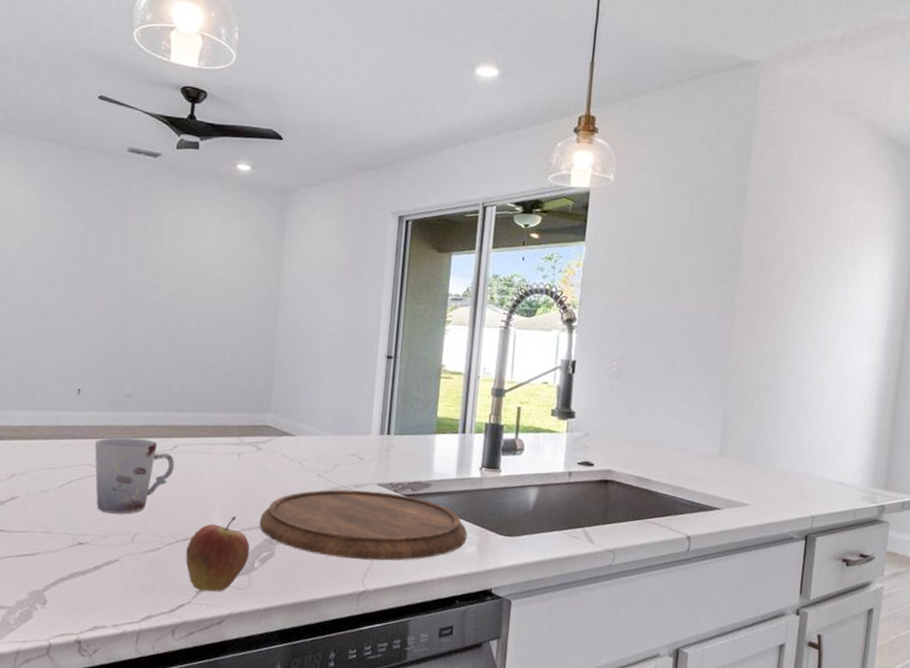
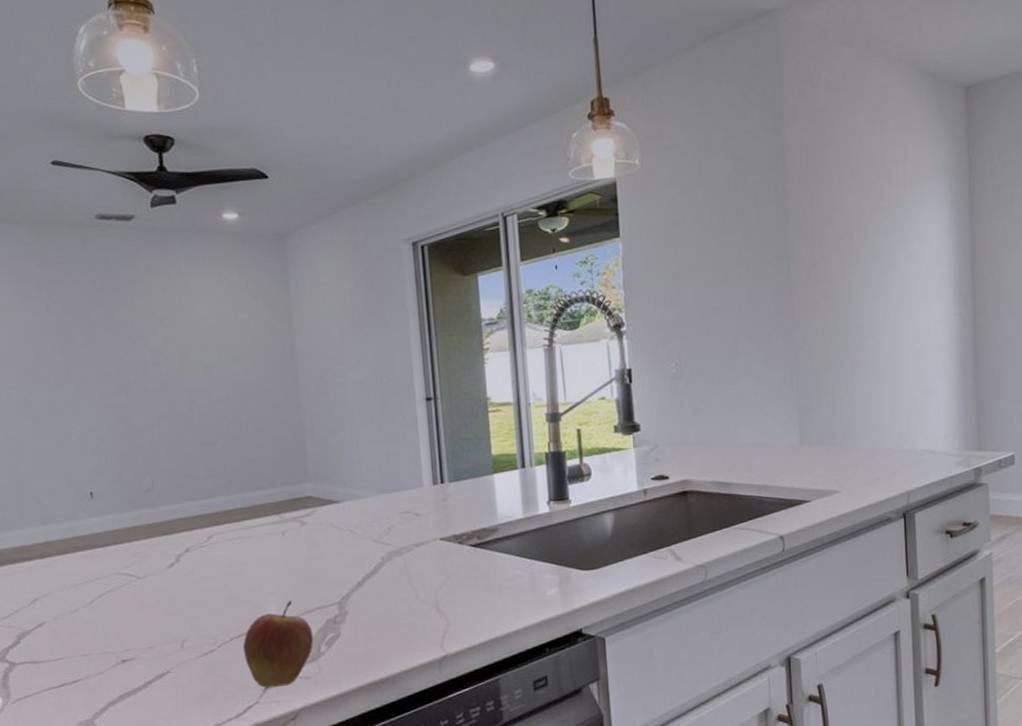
cup: present [94,437,174,514] -> none [119,534,213,623]
cutting board: present [260,489,467,561] -> none [318,545,546,626]

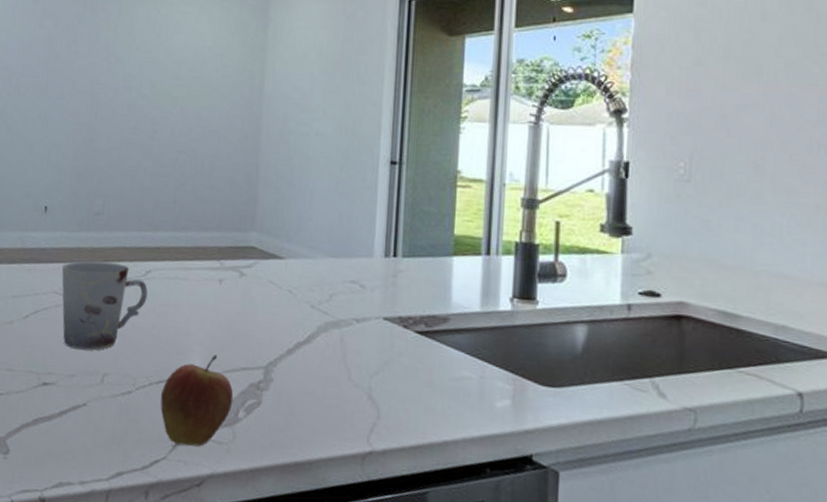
cup: none [119,534,213,623] -> present [61,261,148,350]

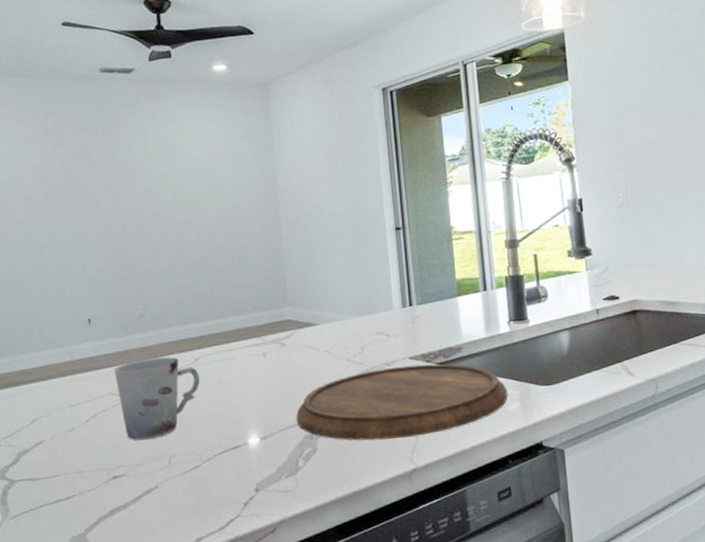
fruit: present [160,355,234,447] -> none [226,418,292,502]
cutting board: none [244,324,498,415] -> present [296,364,508,441]

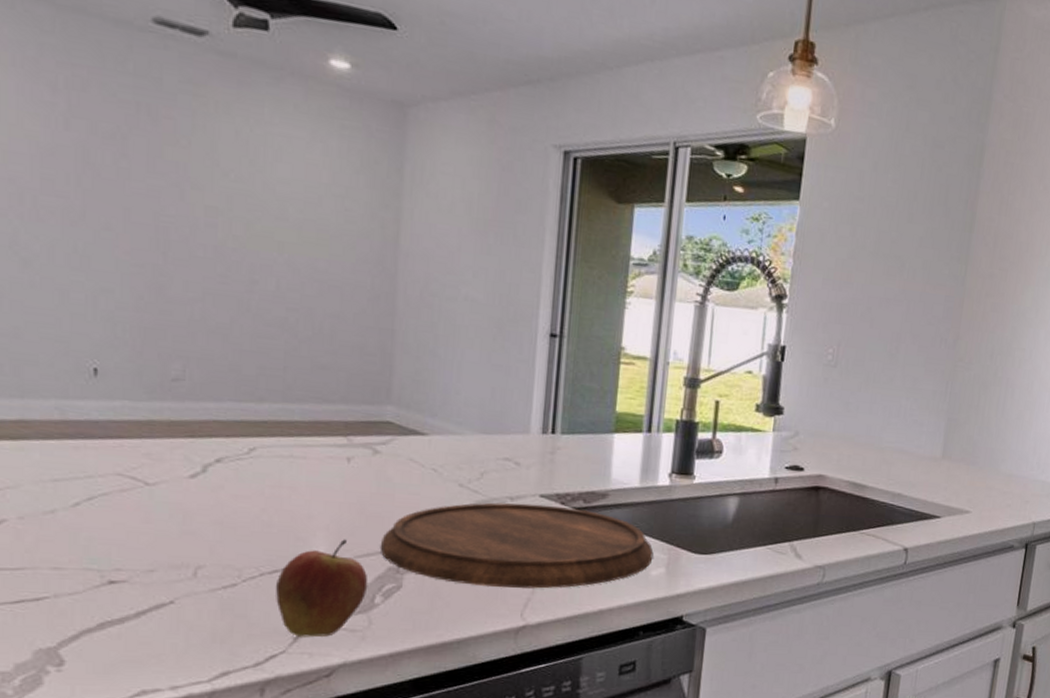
cup: present [113,357,200,440] -> none [125,436,252,541]
fruit: none [226,418,292,502] -> present [275,539,368,637]

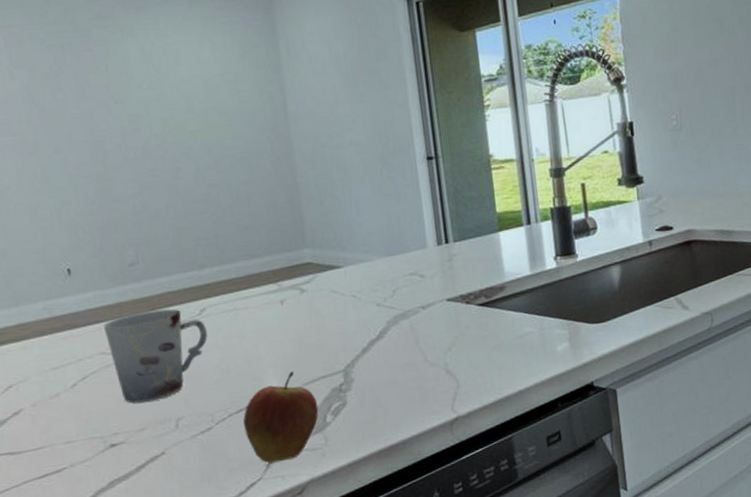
cup: none [125,436,252,541] -> present [102,309,208,404]
cutting board: present [381,502,654,589] -> none [322,304,556,391]

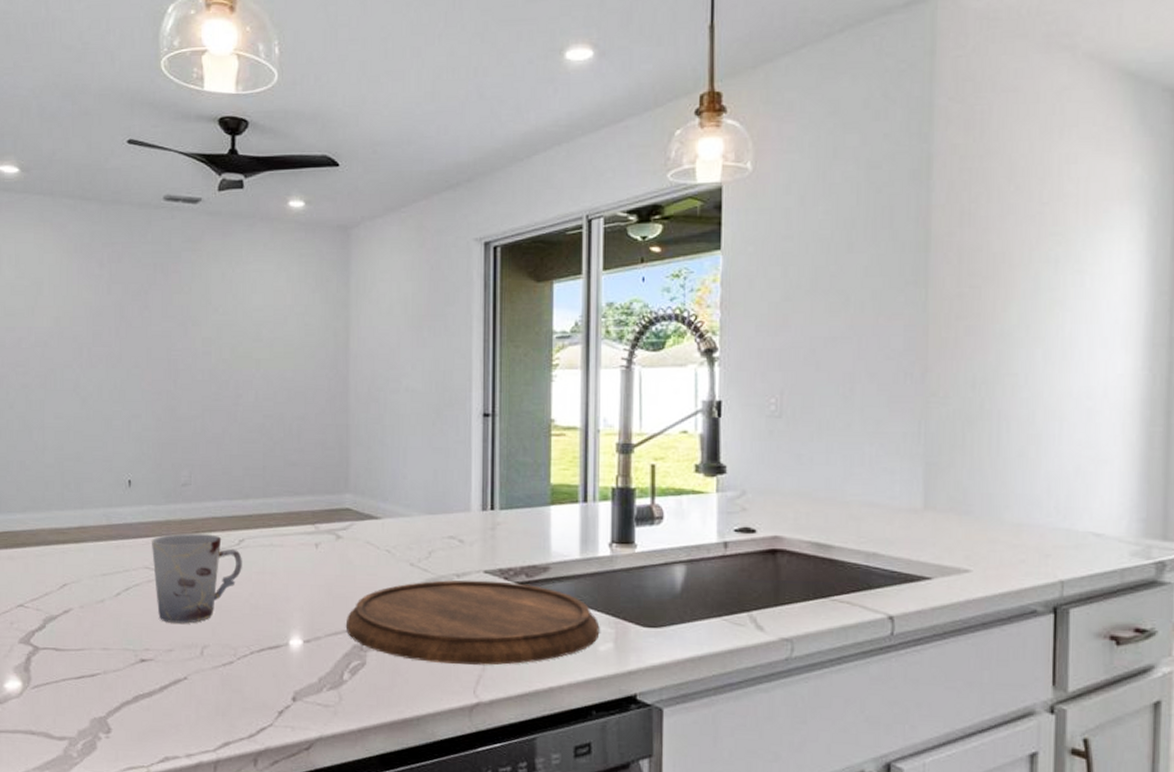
fruit: present [242,371,319,464] -> none [262,619,337,712]
cutting board: none [322,304,556,391] -> present [347,580,600,665]

